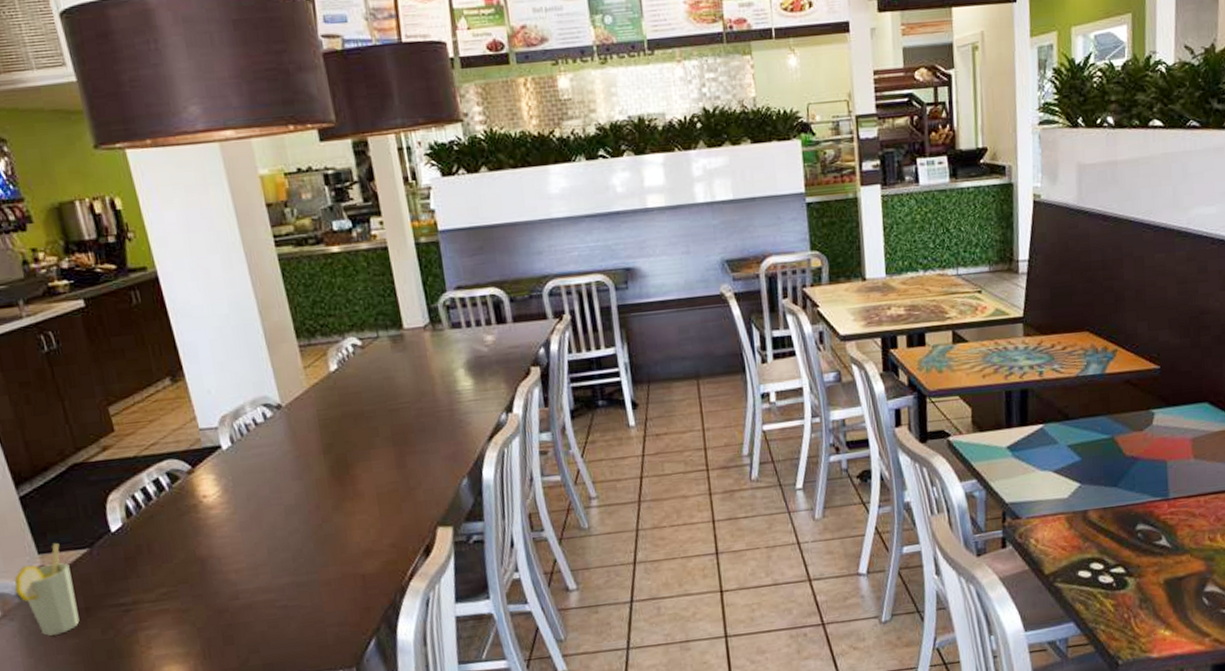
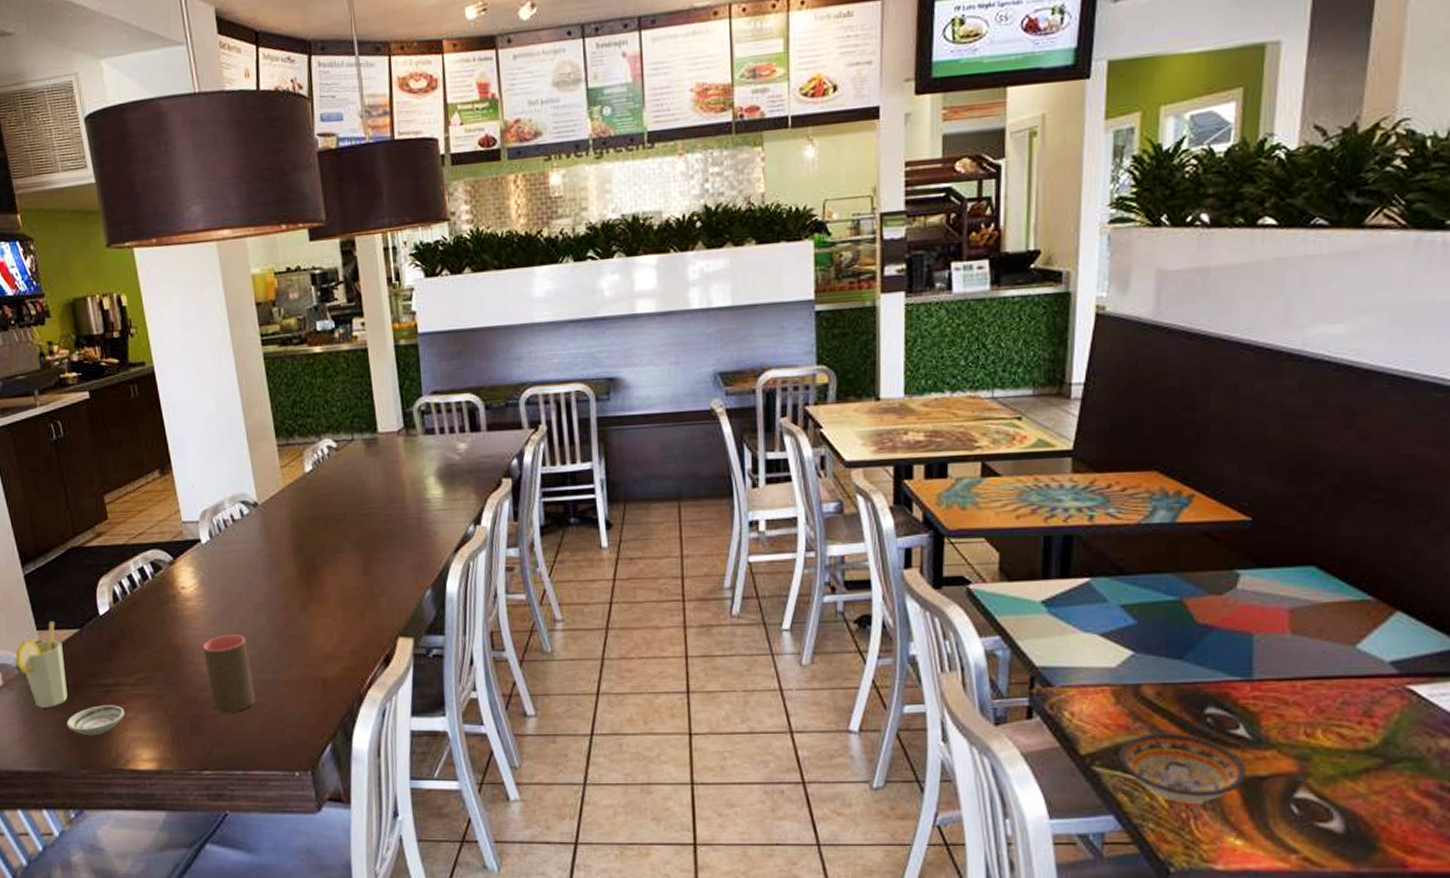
saucer: none [80,624,147,659] -> present [66,705,124,736]
cup: none [230,539,292,620] -> present [203,635,256,714]
bowl: none [1074,548,1170,606] -> present [1119,731,1247,803]

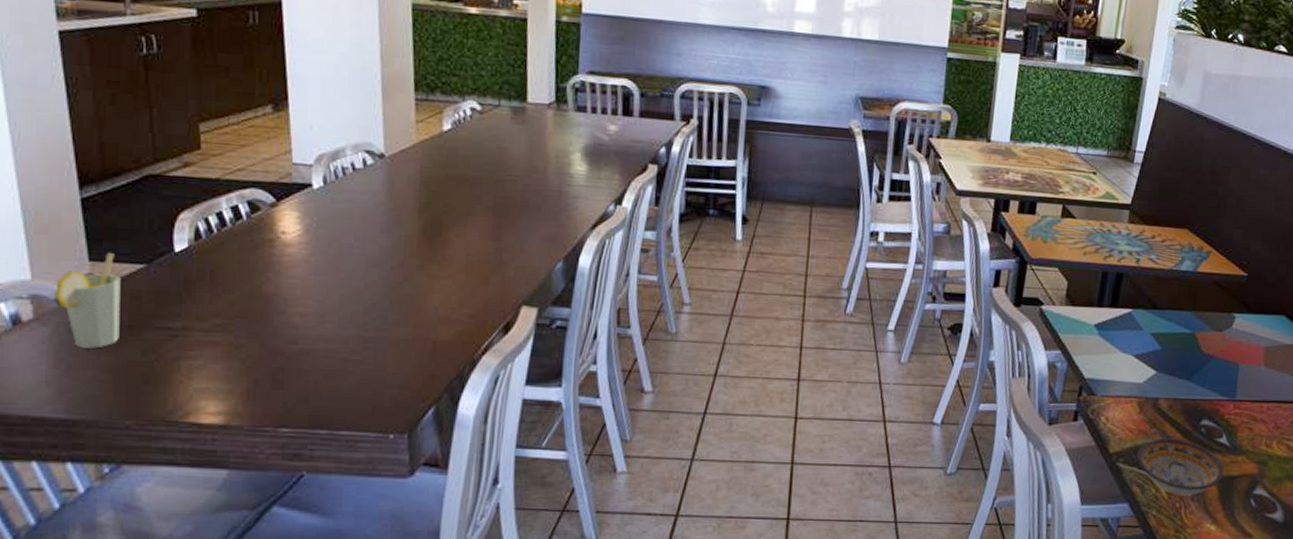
saucer: present [66,705,124,736] -> none [113,350,191,383]
cup: present [203,635,256,714] -> none [298,287,354,369]

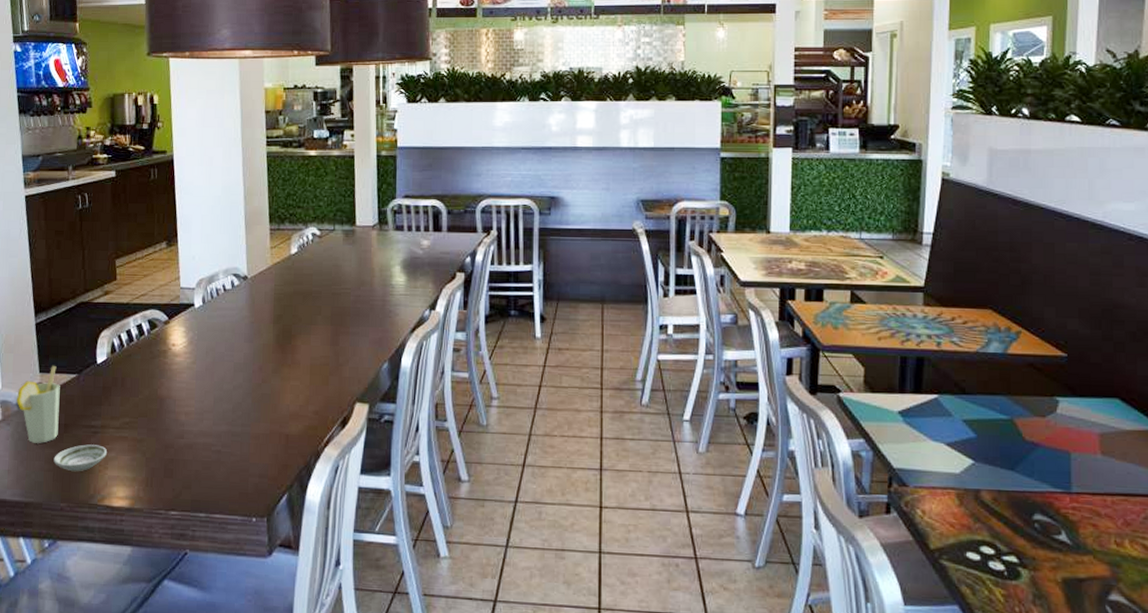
saucer: none [113,350,191,383] -> present [53,444,107,472]
bowl: present [1137,437,1224,496] -> none [962,532,1069,599]

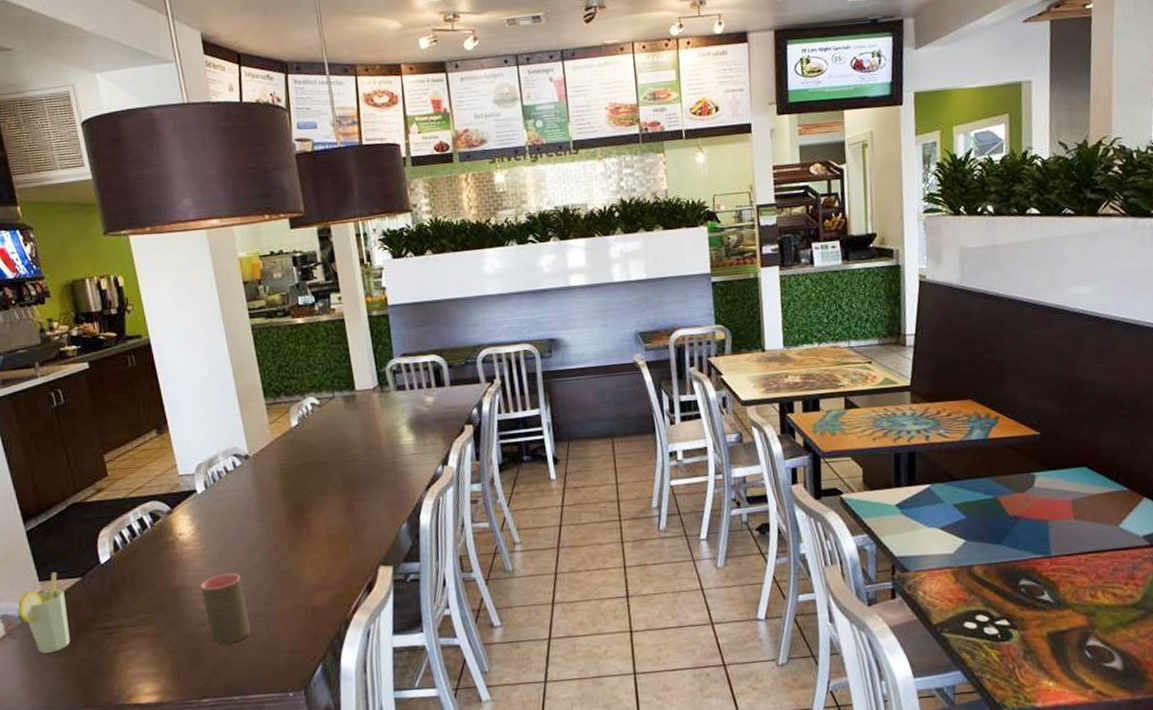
saucer: present [53,444,107,472] -> none [69,645,126,676]
cup: none [184,389,225,460] -> present [200,573,251,645]

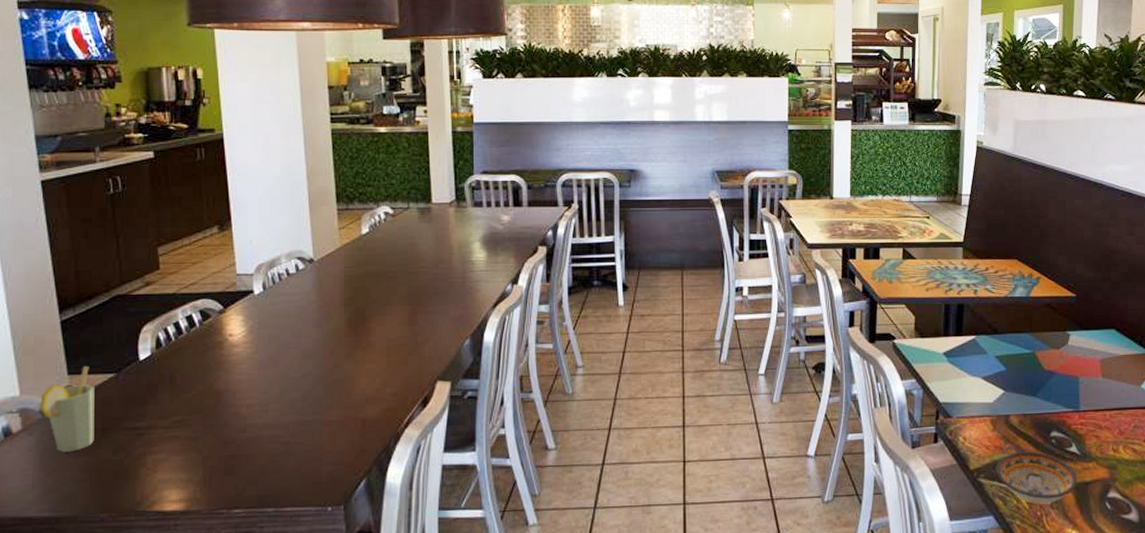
cup: present [200,573,251,645] -> none [245,379,294,453]
bowl: none [960,601,1053,657] -> present [996,450,1078,504]

